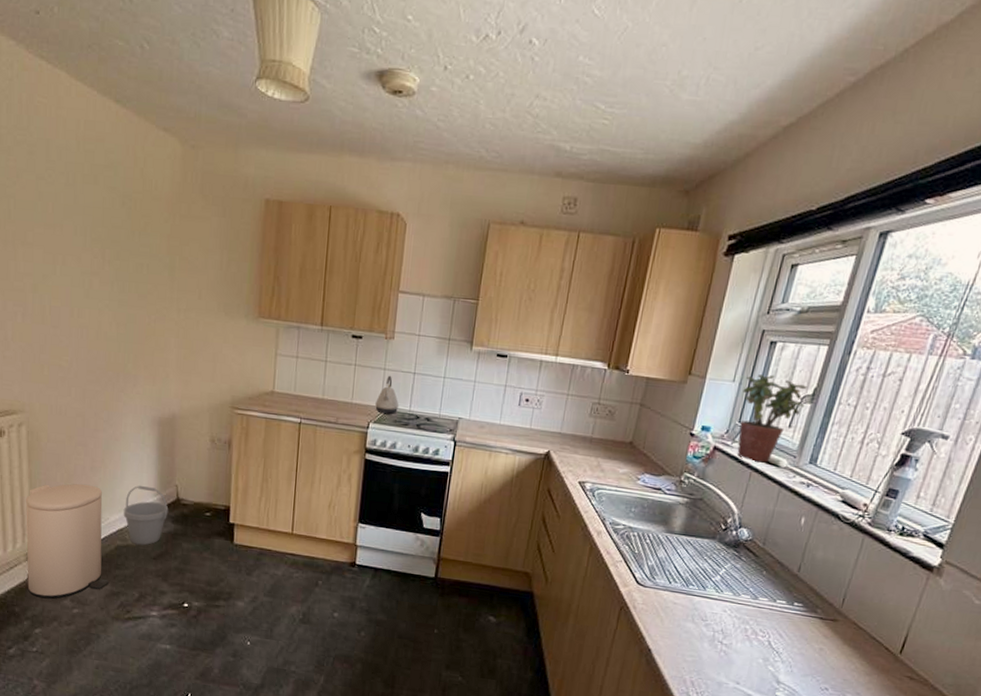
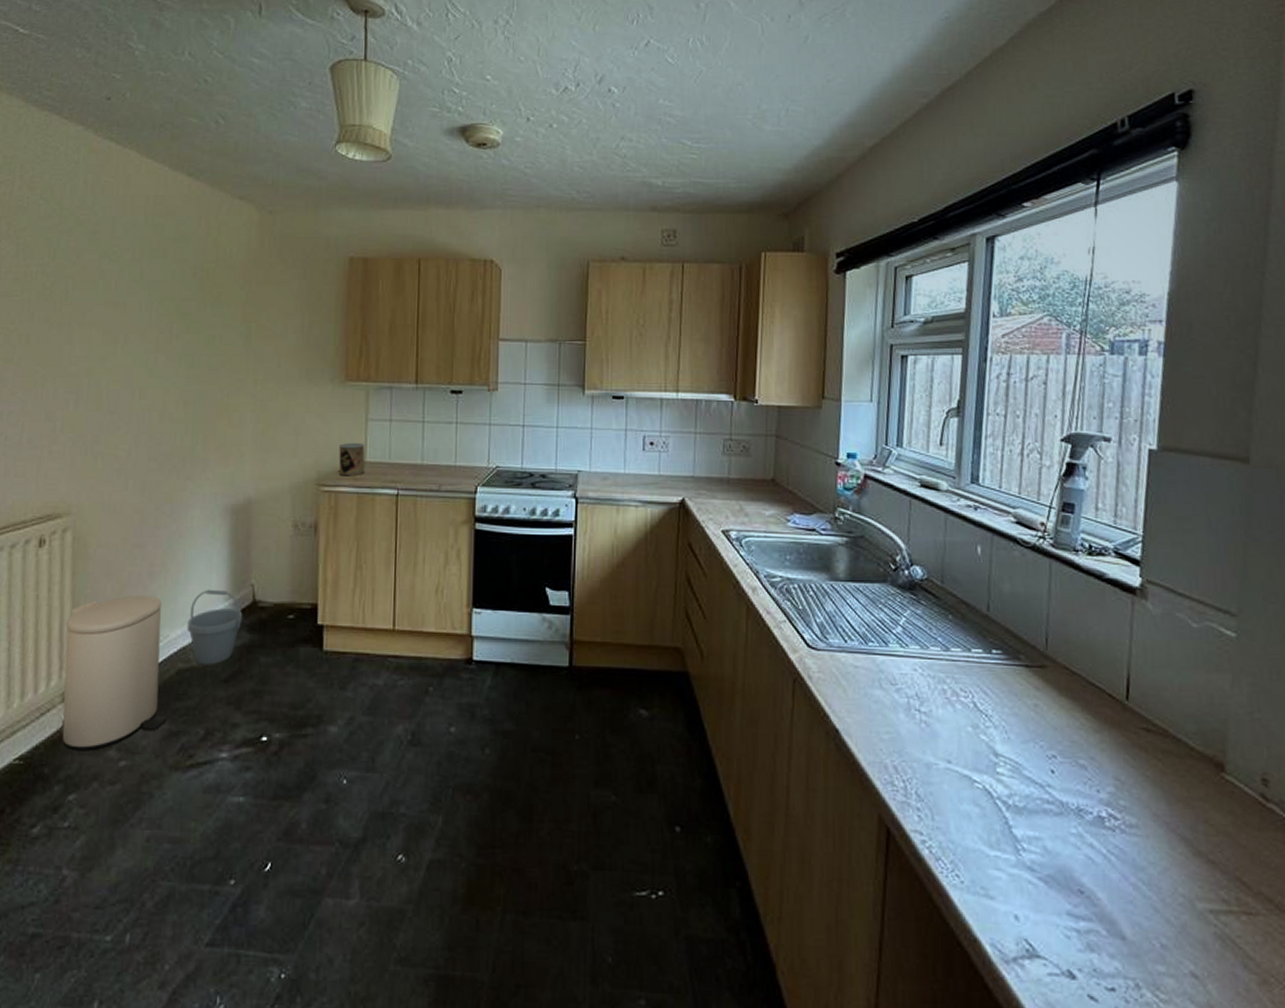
tin can: none [250,373,274,404] -> present [338,443,365,476]
kettle: present [375,375,399,415] -> none [482,430,510,475]
potted plant: present [737,374,807,463] -> none [883,390,952,488]

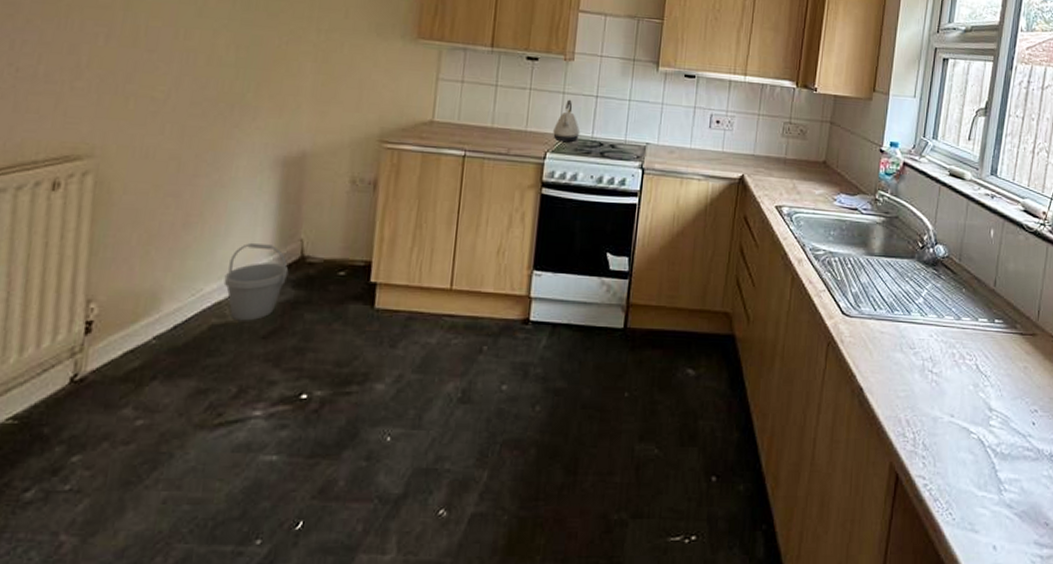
pedal bin: present [62,595,168,751] -> none [67,246,196,410]
tin can: present [338,443,365,476] -> none [404,101,434,135]
kettle: none [482,430,510,475] -> present [553,99,581,143]

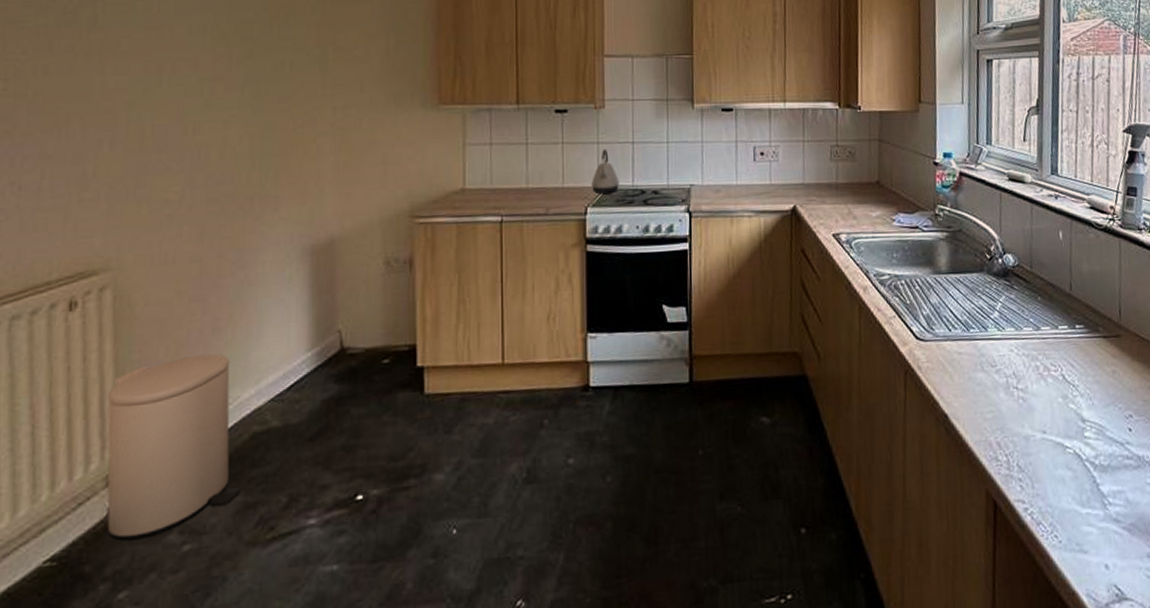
pedal bin: none [67,246,196,410] -> present [107,353,242,541]
bucket: present [223,242,289,321] -> none [261,340,329,426]

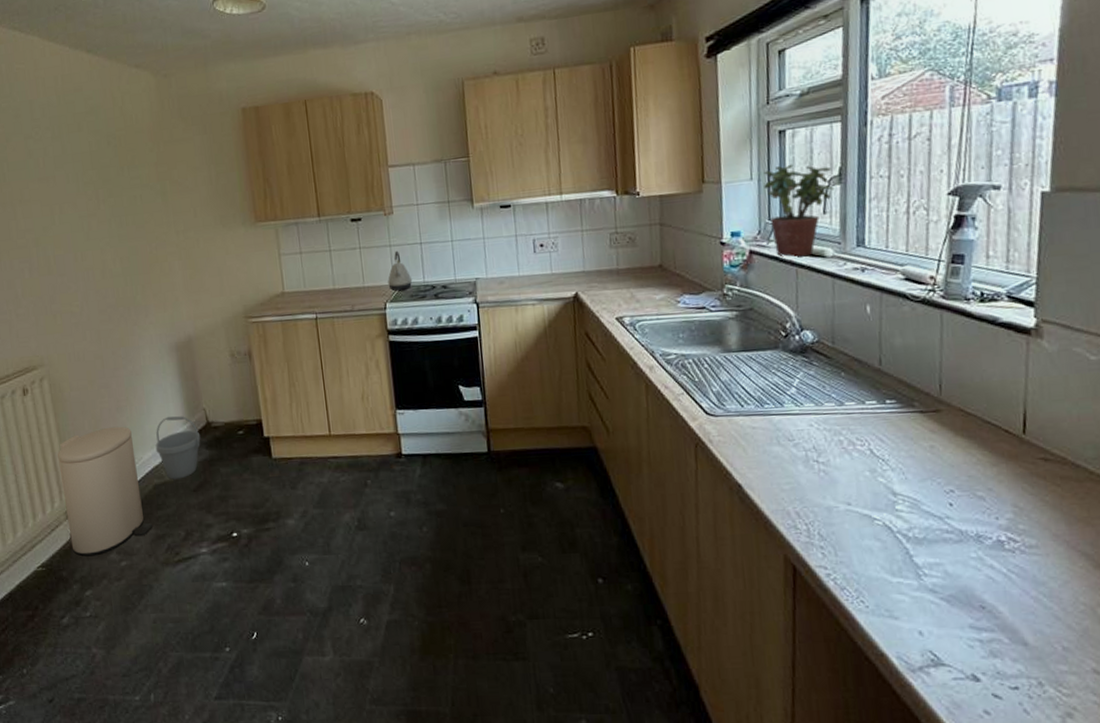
bucket: none [261,340,329,426] -> present [155,416,201,480]
potted plant: none [973,92,1033,182] -> present [764,164,835,258]

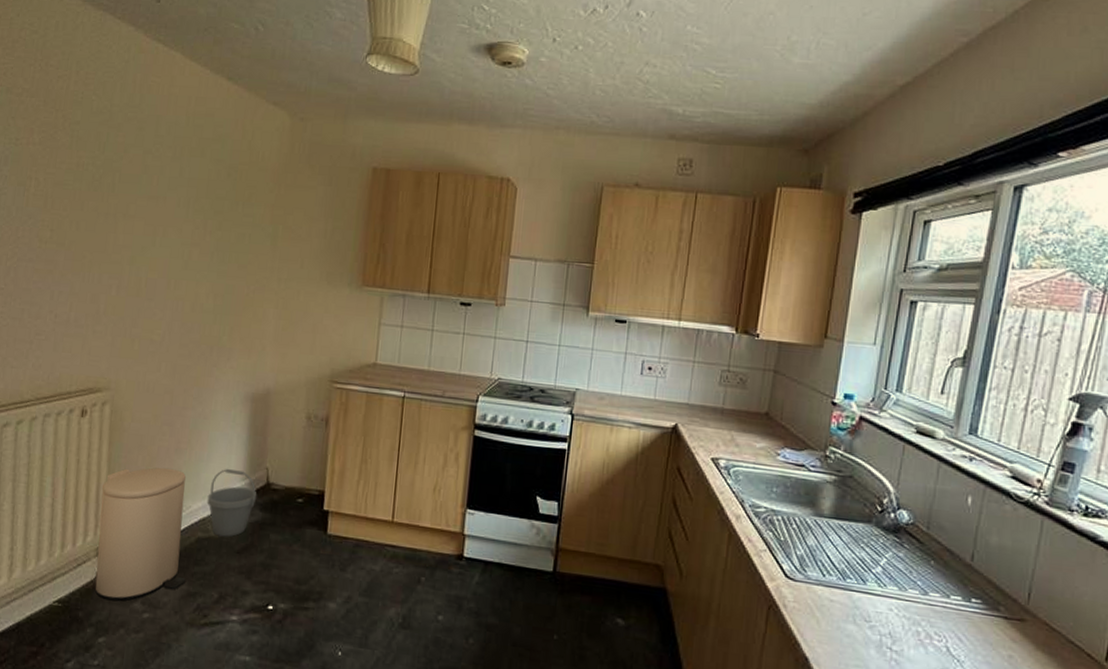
kettle: present [388,250,413,291] -> none [485,344,511,387]
potted plant: present [764,164,835,258] -> none [885,336,957,434]

